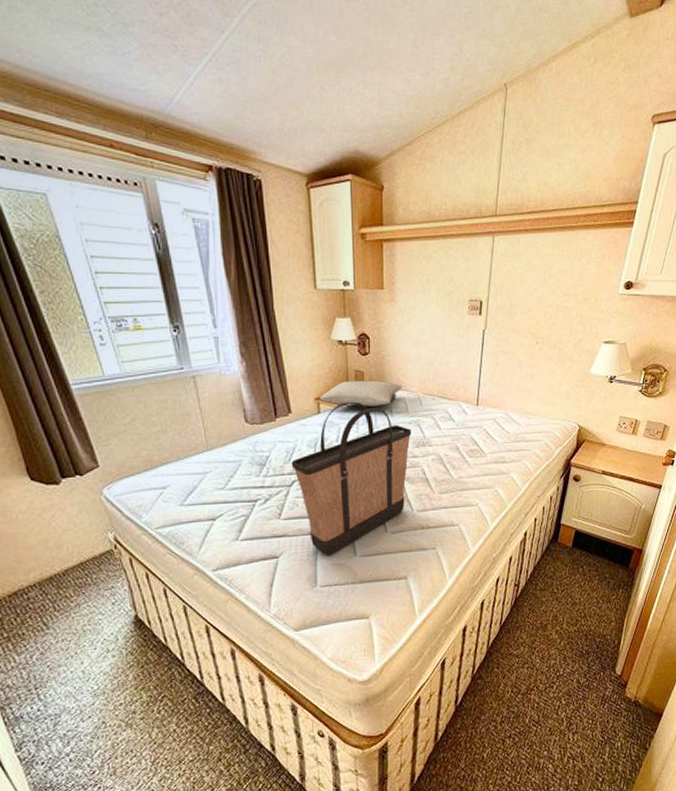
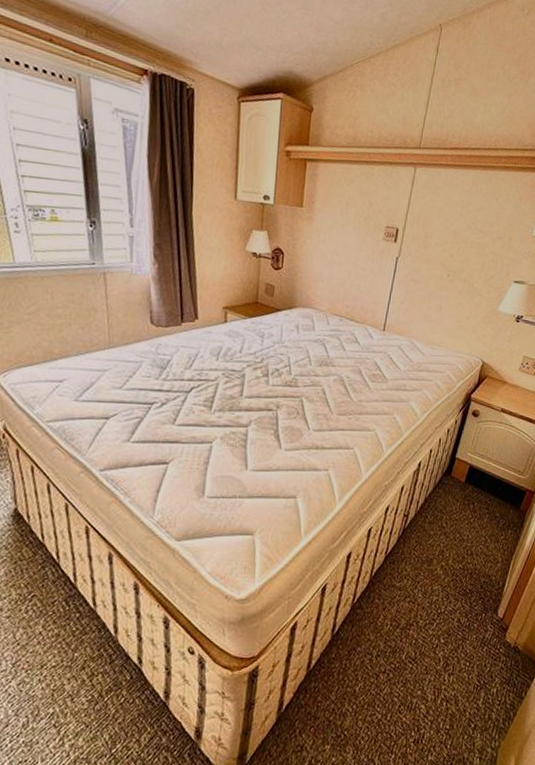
shopping bag: present [291,401,412,556] -> none [192,313,317,467]
pillow: present [320,380,403,406] -> none [228,293,312,322]

